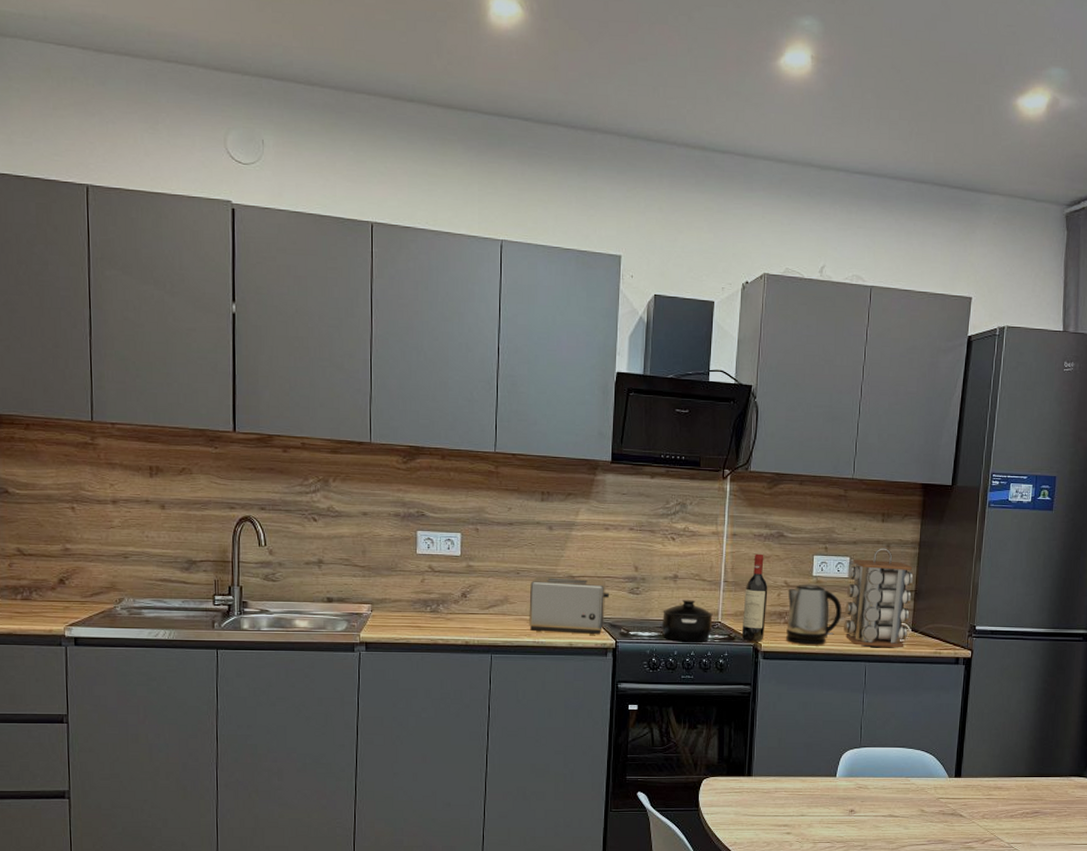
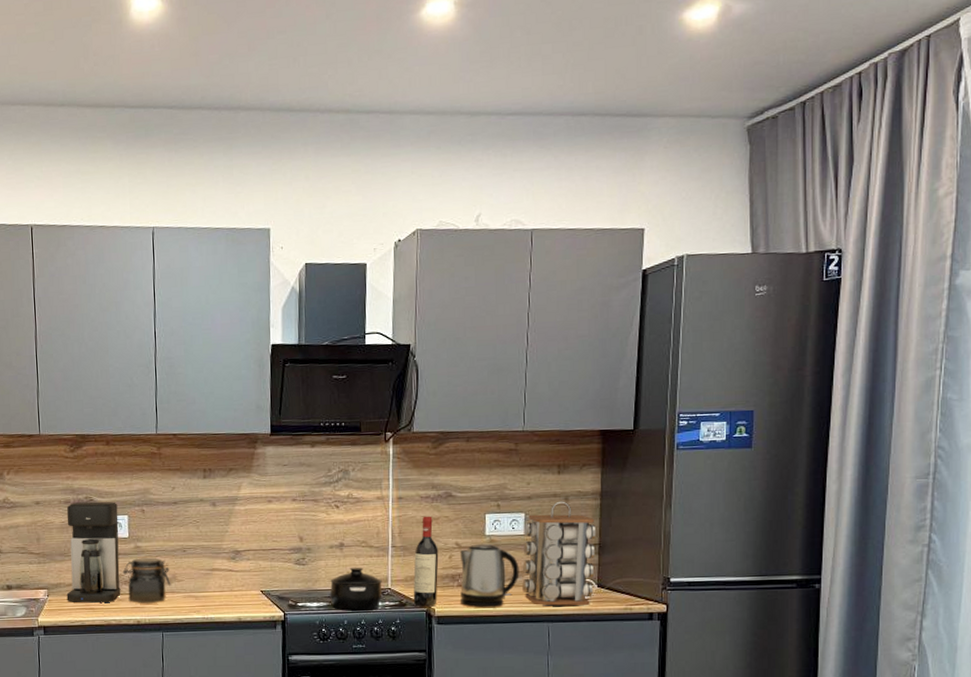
coffee maker: none [392,516,451,622] -> present [66,501,121,603]
jar: none [452,577,503,625] -> present [122,557,171,604]
toaster: present [529,576,610,635] -> none [196,552,276,608]

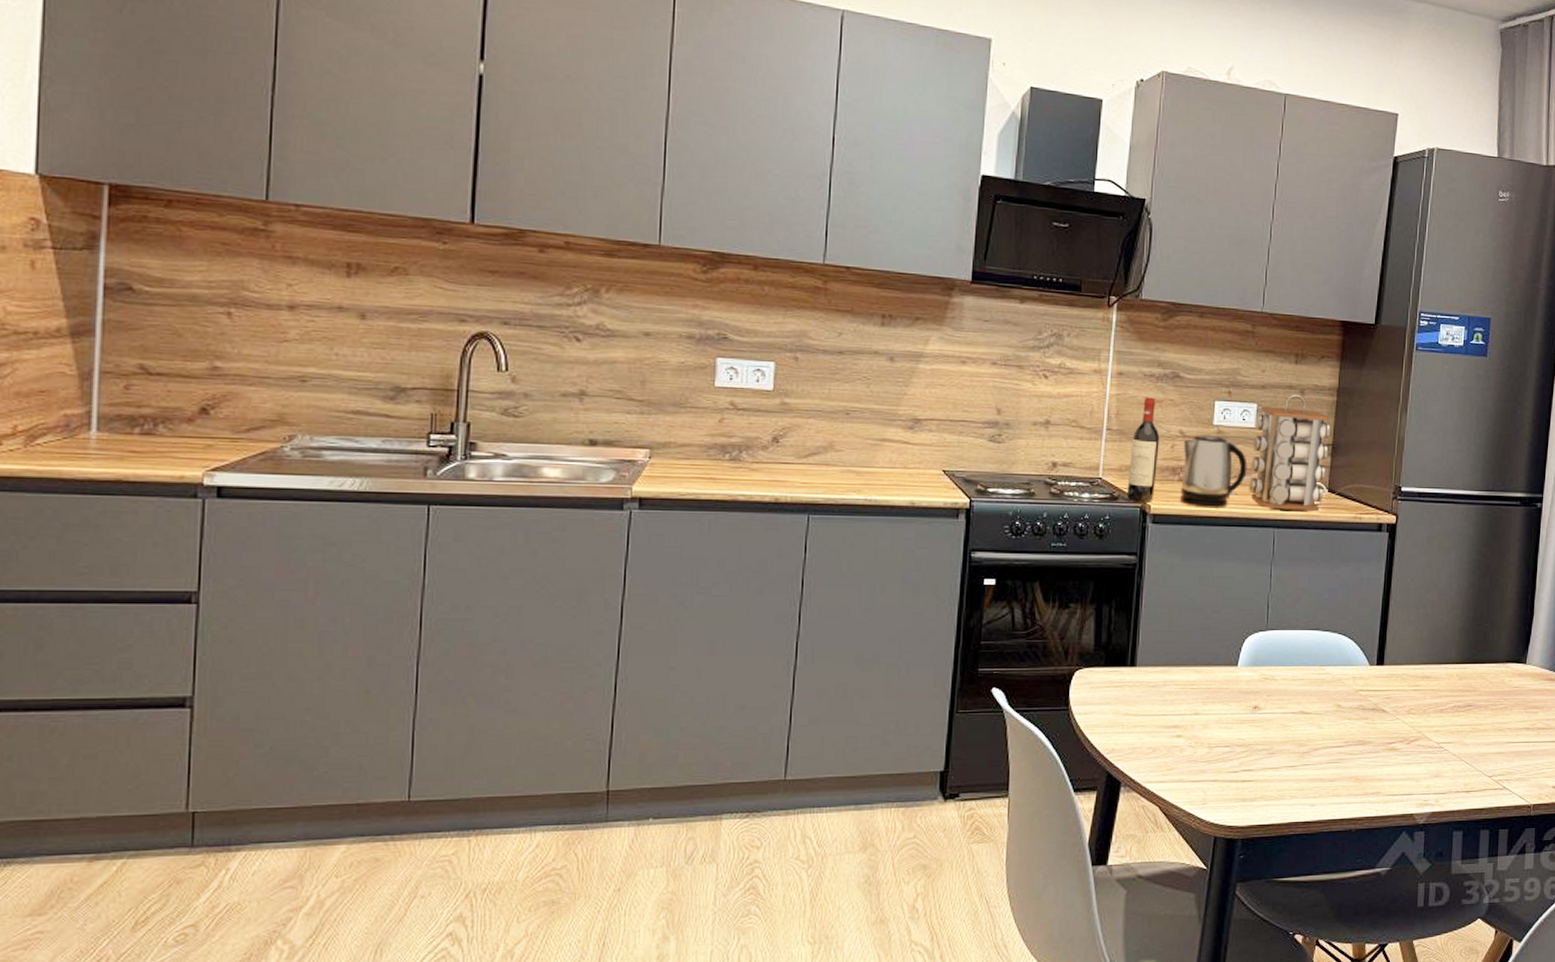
coffee maker: present [66,501,121,603] -> none [677,339,762,473]
jar: present [122,557,171,604] -> none [760,418,826,478]
saucepan: present [330,567,382,611] -> none [1029,449,1092,502]

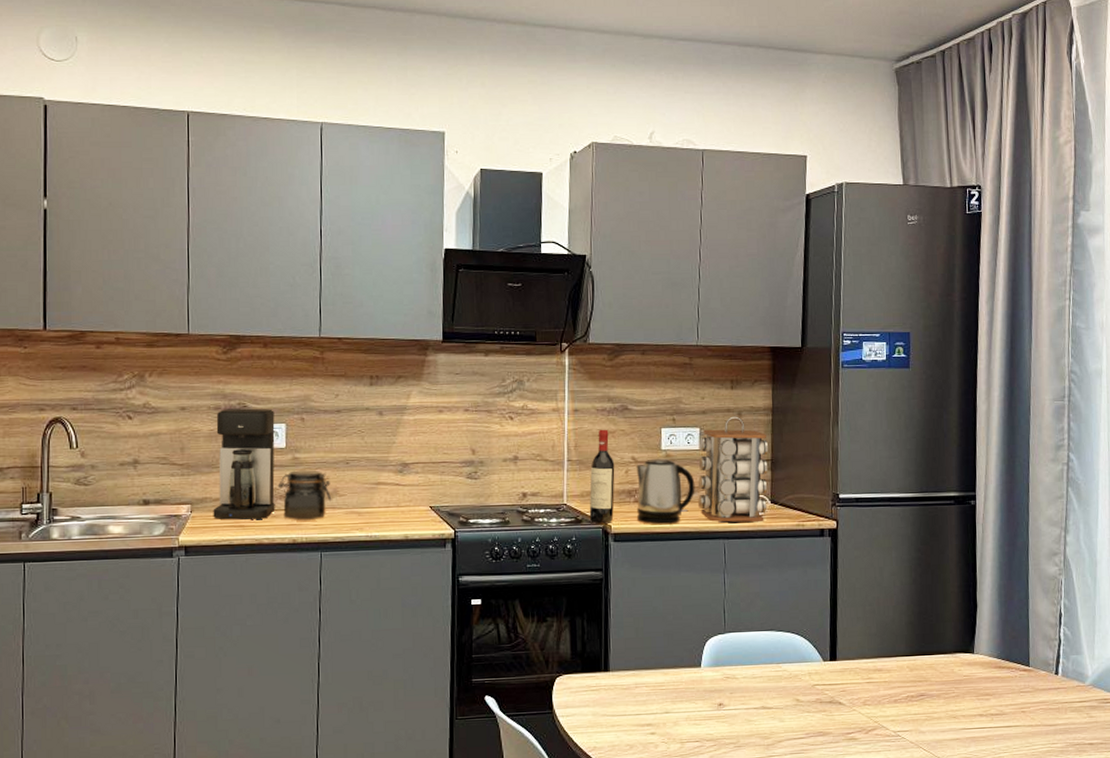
coffee maker: none [677,339,762,473] -> present [213,408,275,520]
jar: none [760,418,826,478] -> present [277,470,332,521]

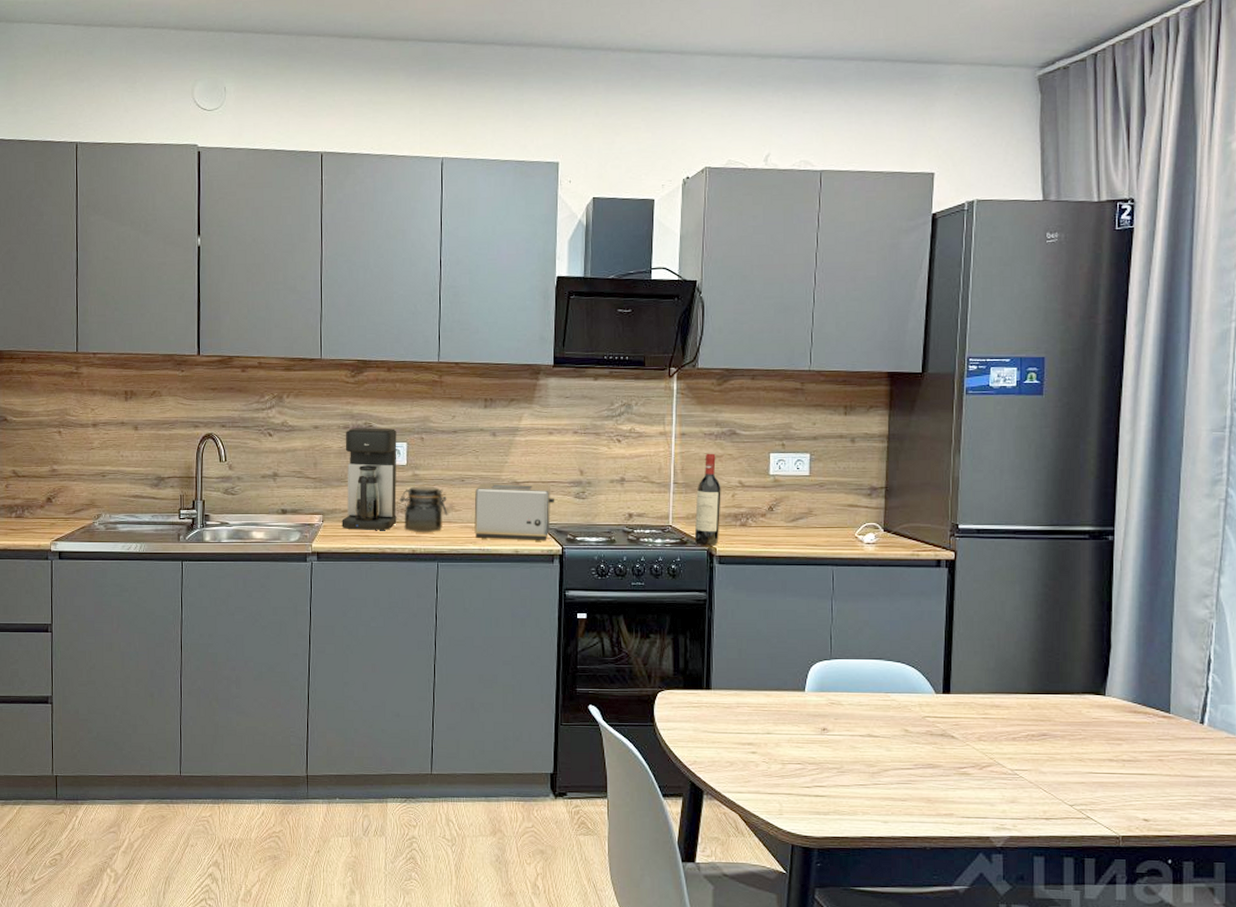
toaster: none [360,465,447,526] -> present [474,483,555,541]
kettle: present [636,458,695,525] -> none [742,483,804,549]
spice rack: present [698,416,769,524] -> none [806,442,883,551]

